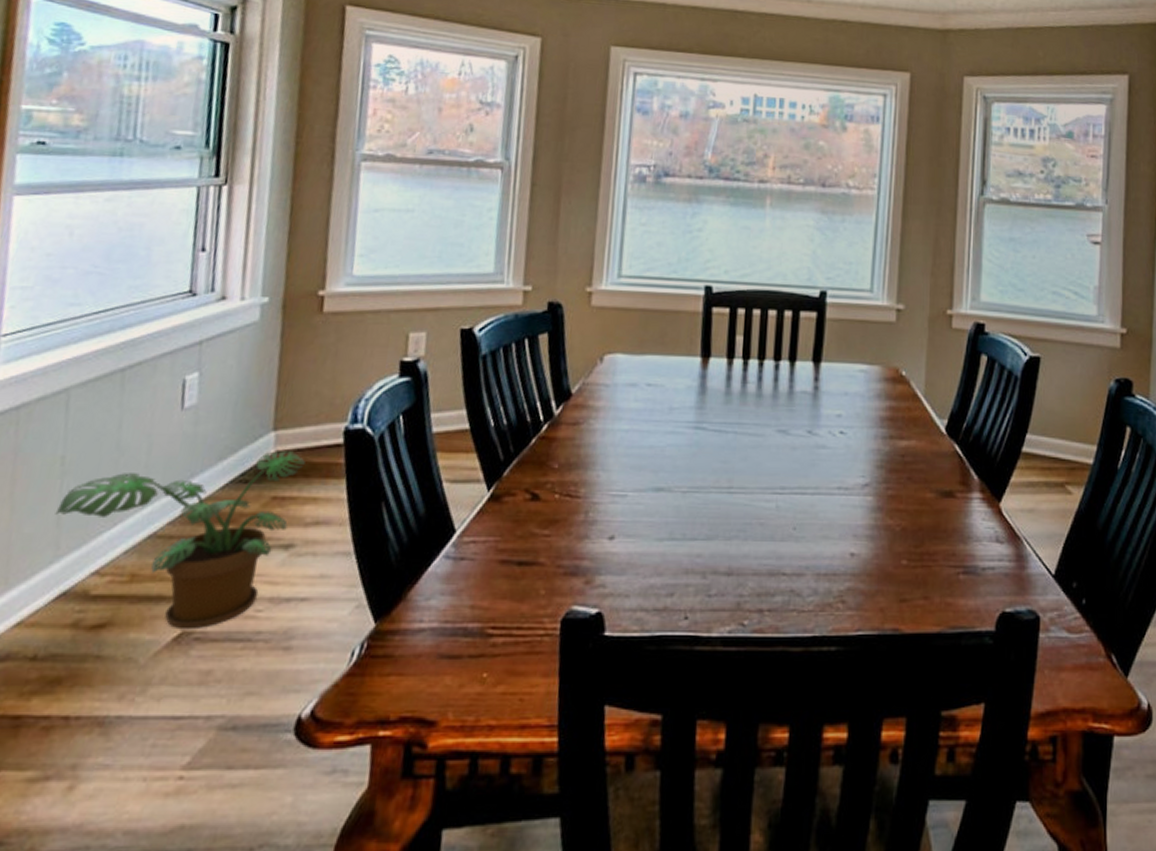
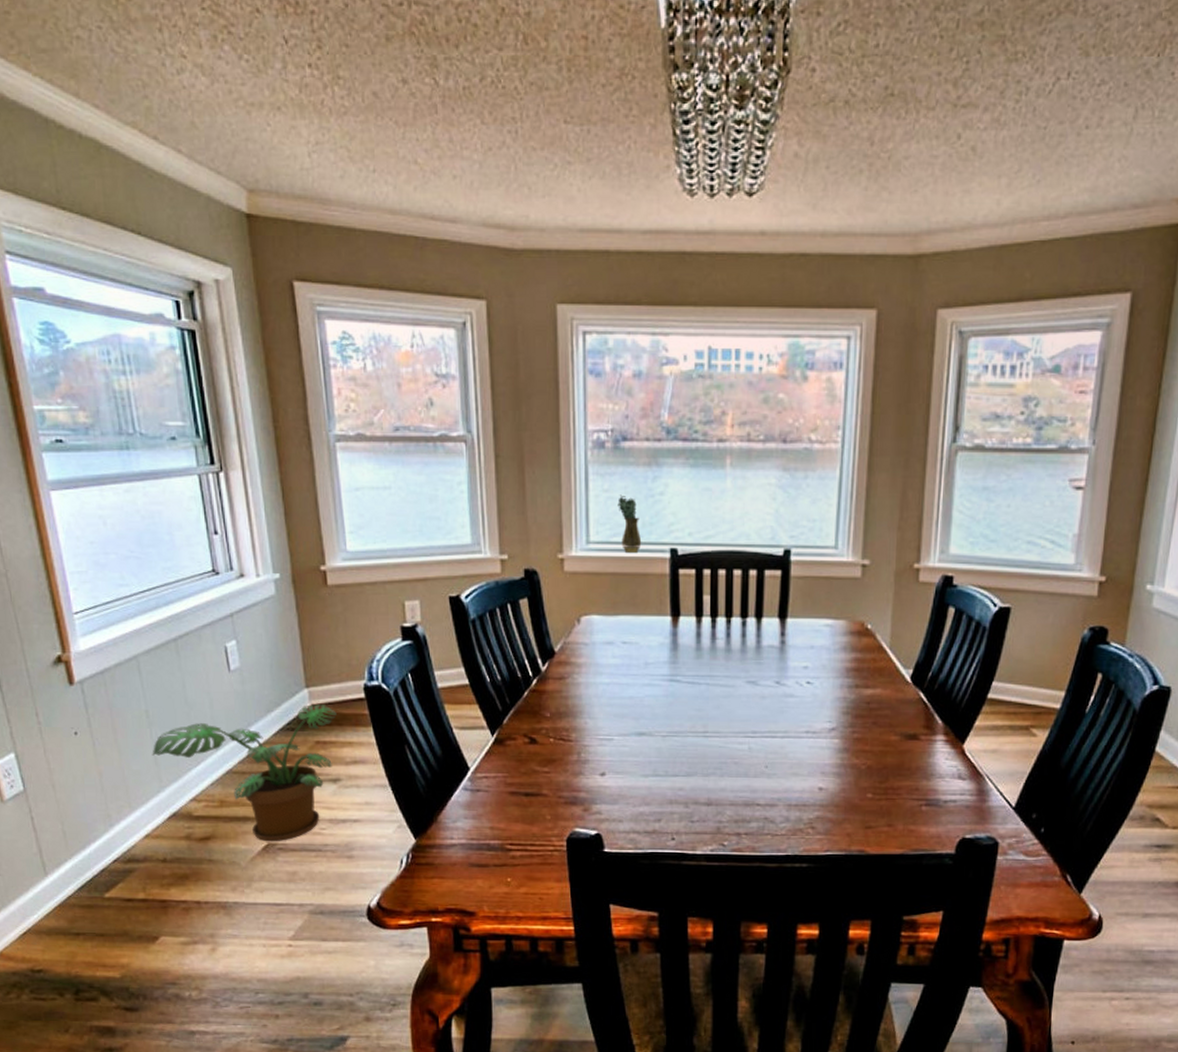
vase: none [654,229,676,290] -> present [617,495,642,554]

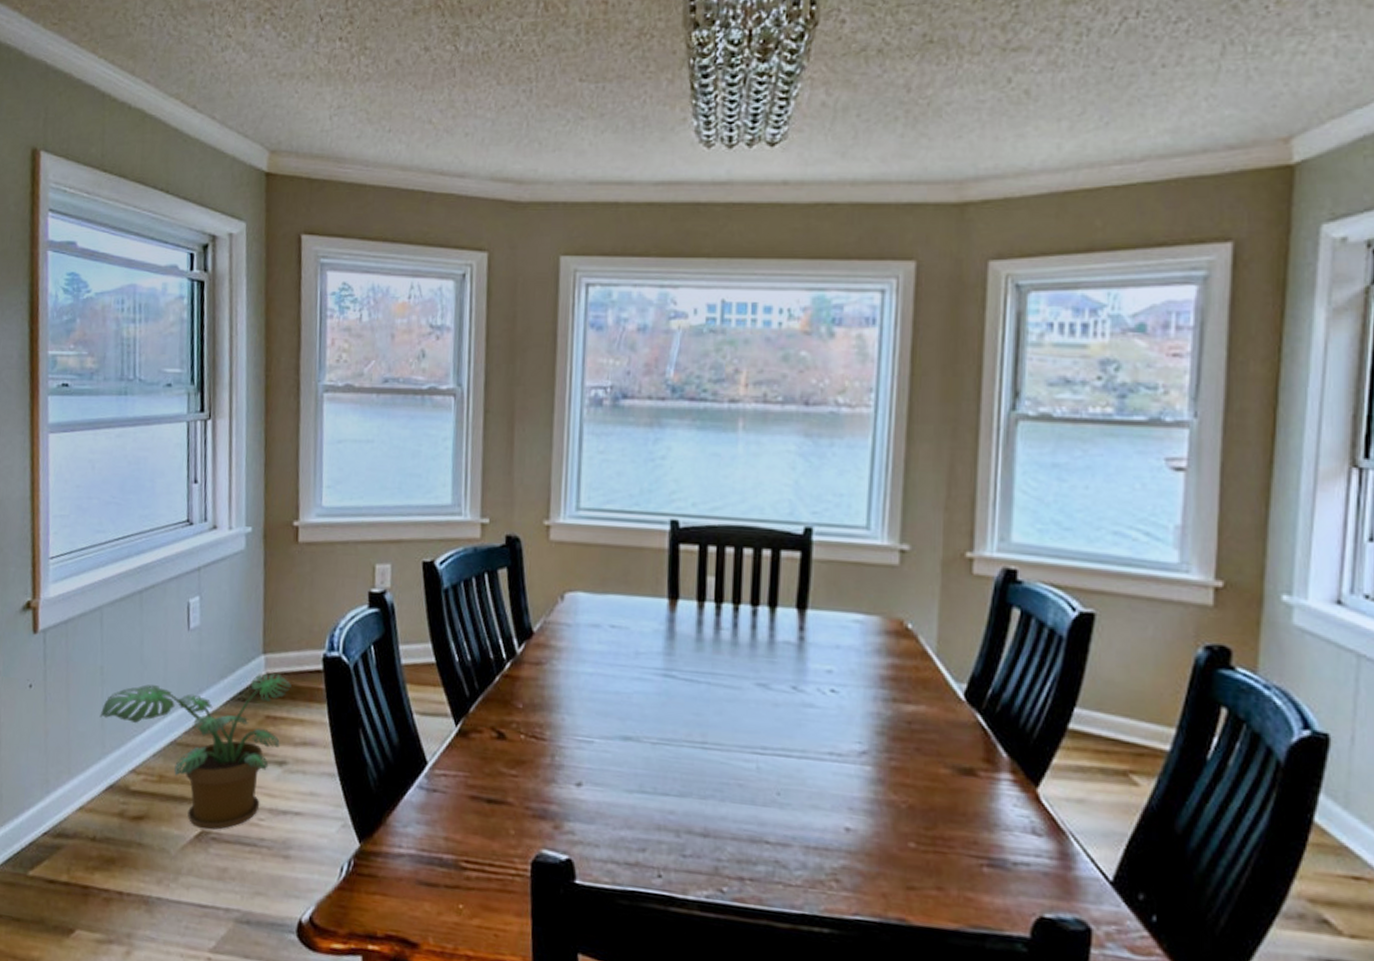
vase: present [617,495,642,554] -> none [613,457,639,524]

